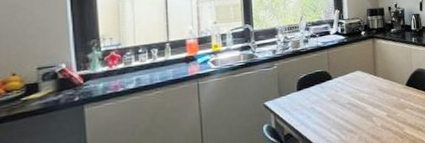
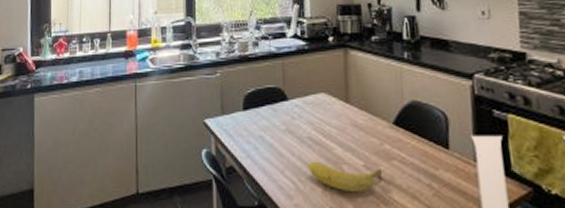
fruit: none [348,115,399,135] -> present [308,160,383,193]

